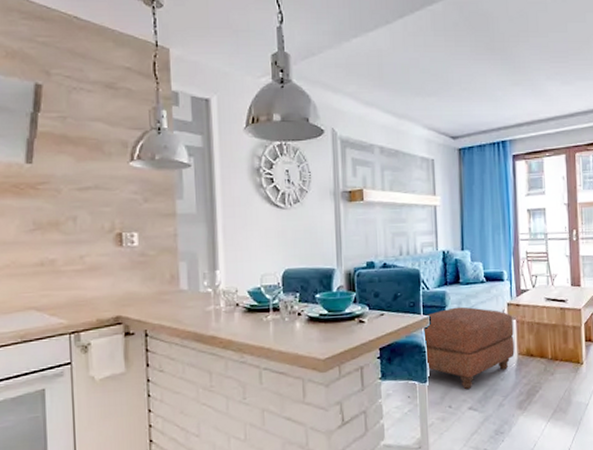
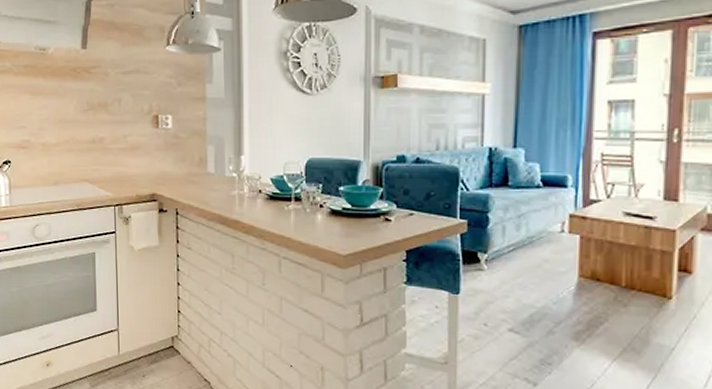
ottoman: present [425,306,515,389] -> none [460,213,576,308]

